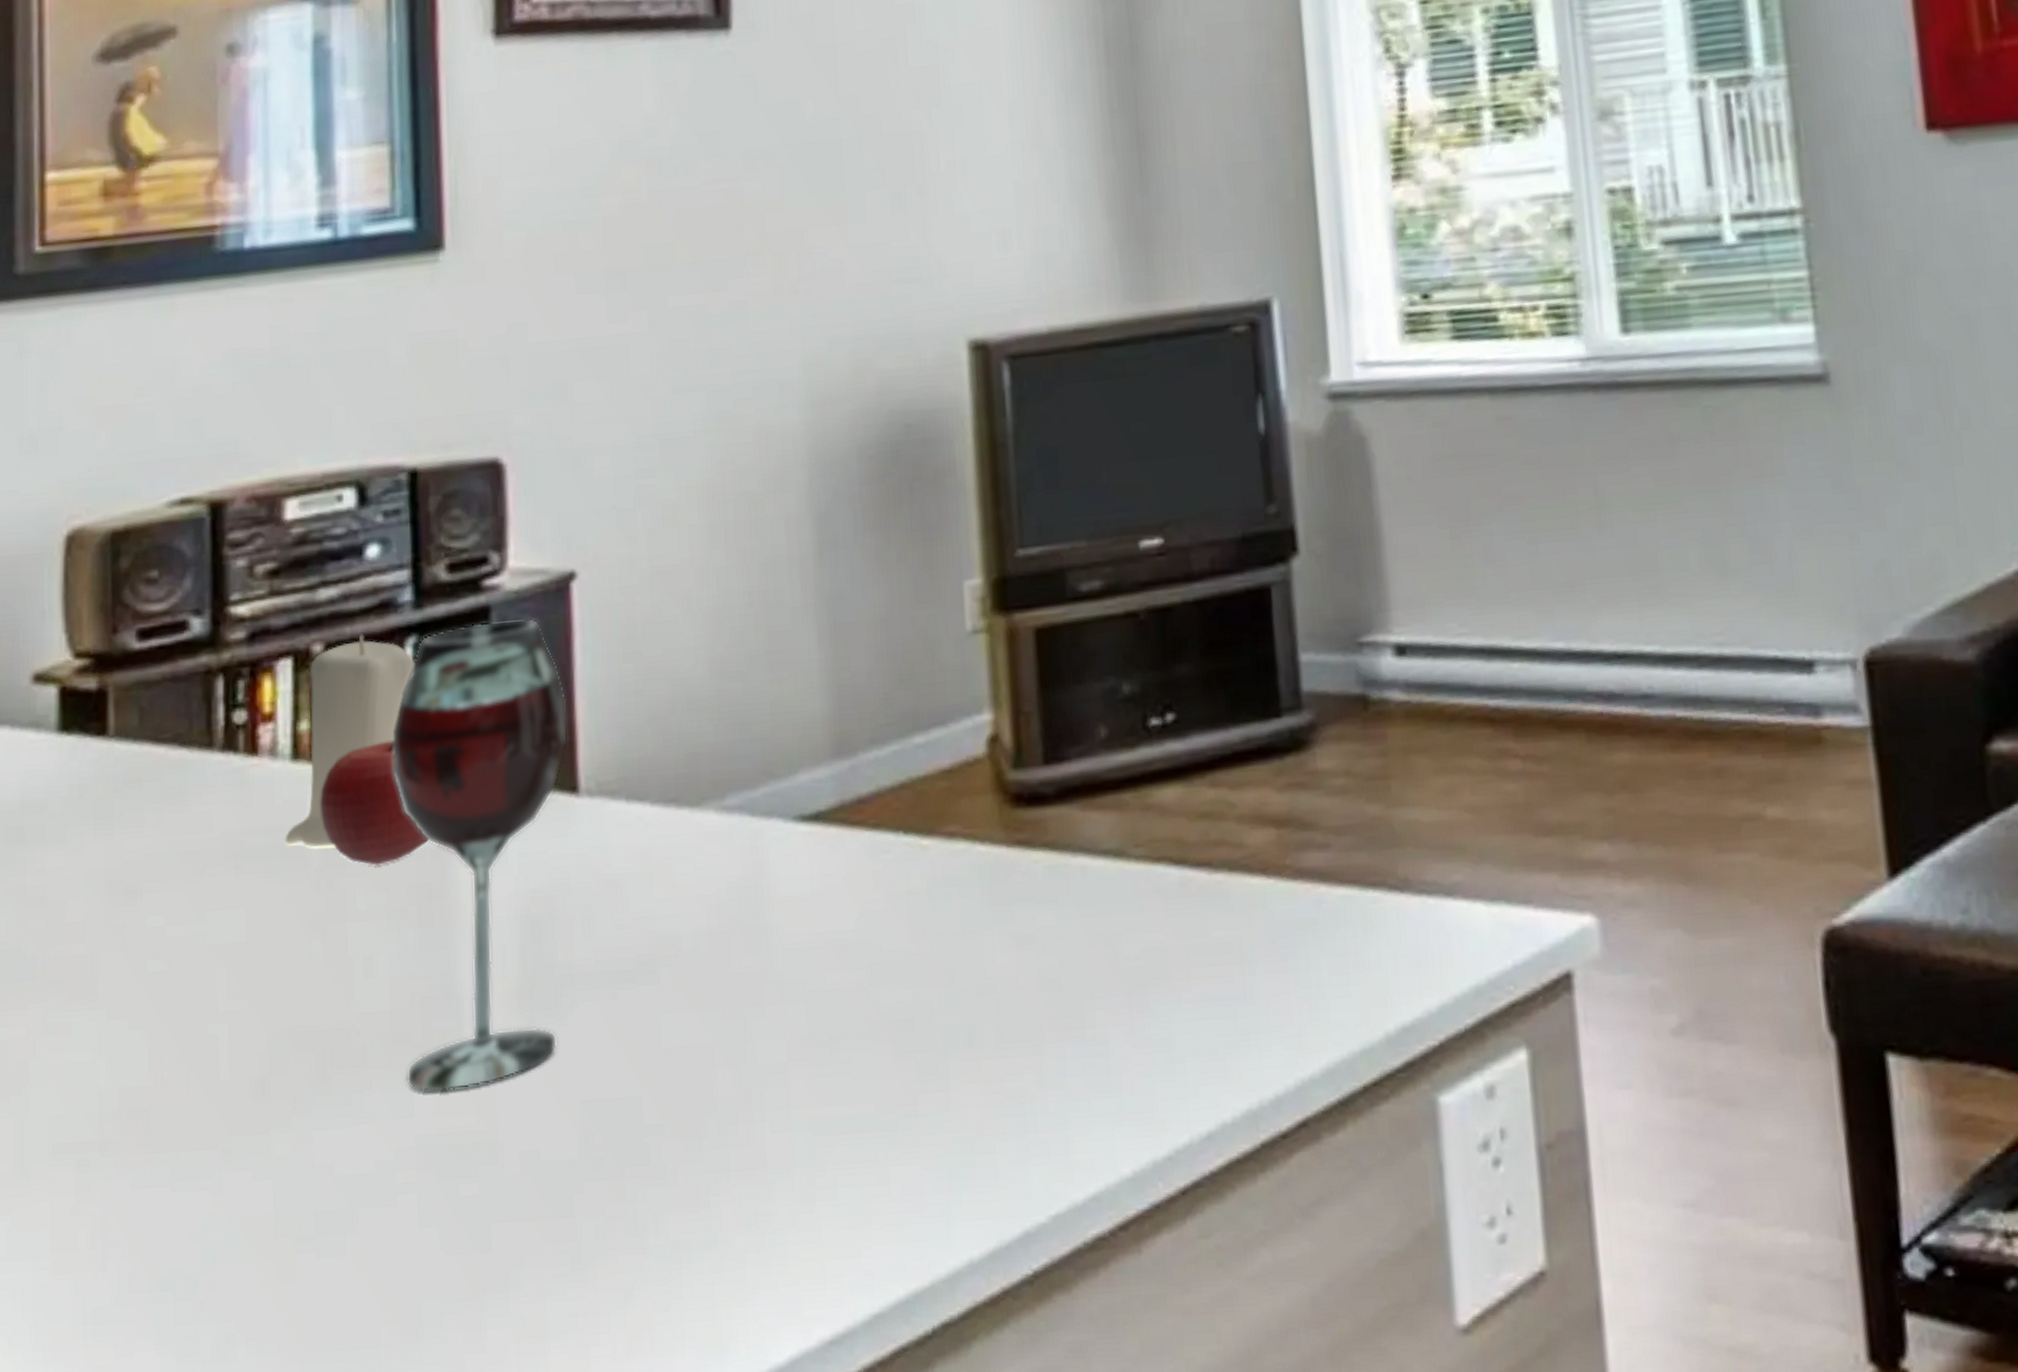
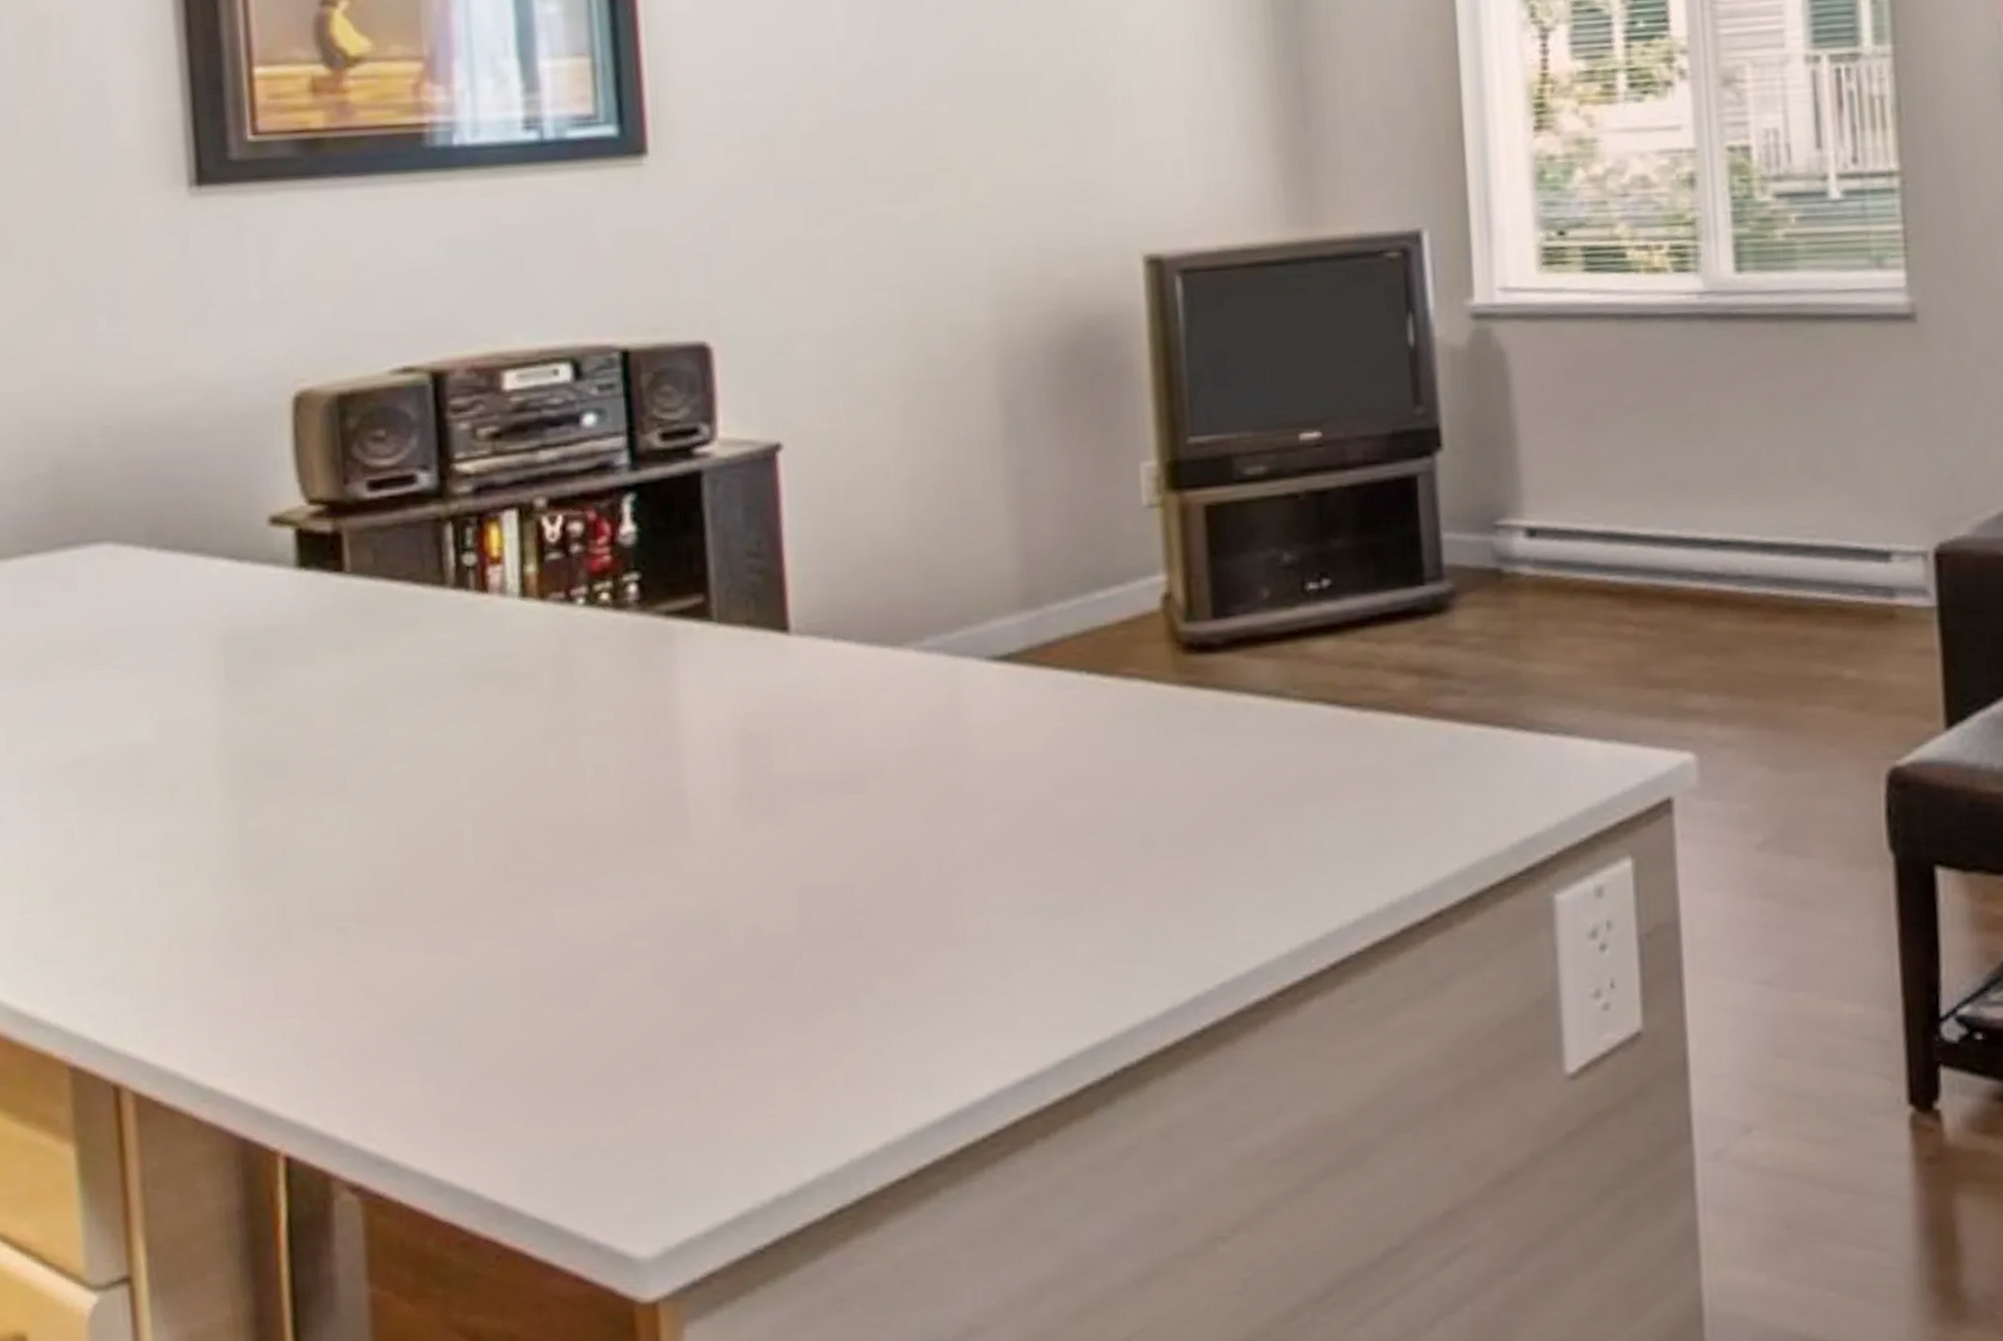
candle: present [285,634,415,848] -> none [517,491,633,672]
fruit: present [320,741,429,865] -> none [548,584,652,688]
wineglass: present [393,618,568,1092] -> none [615,482,779,877]

